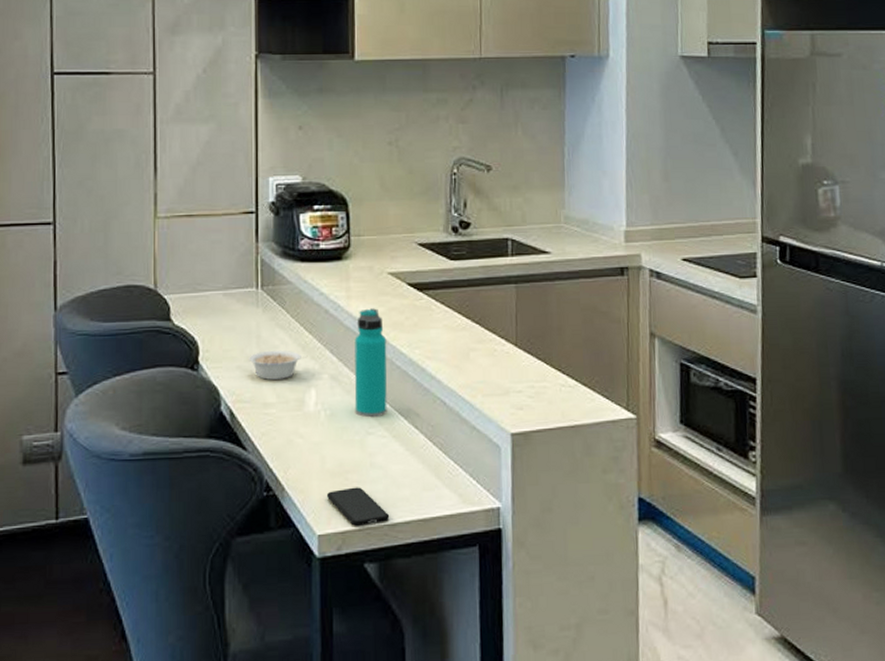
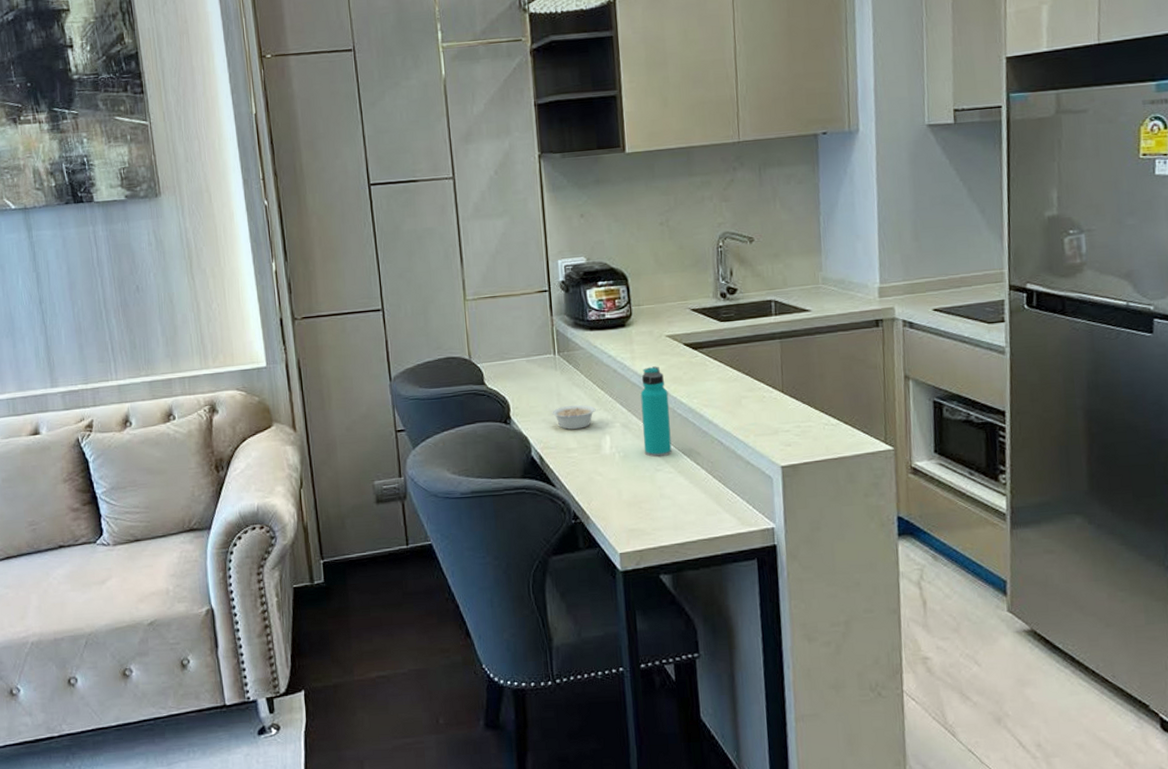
smartphone: present [326,487,390,526] -> none [624,514,679,545]

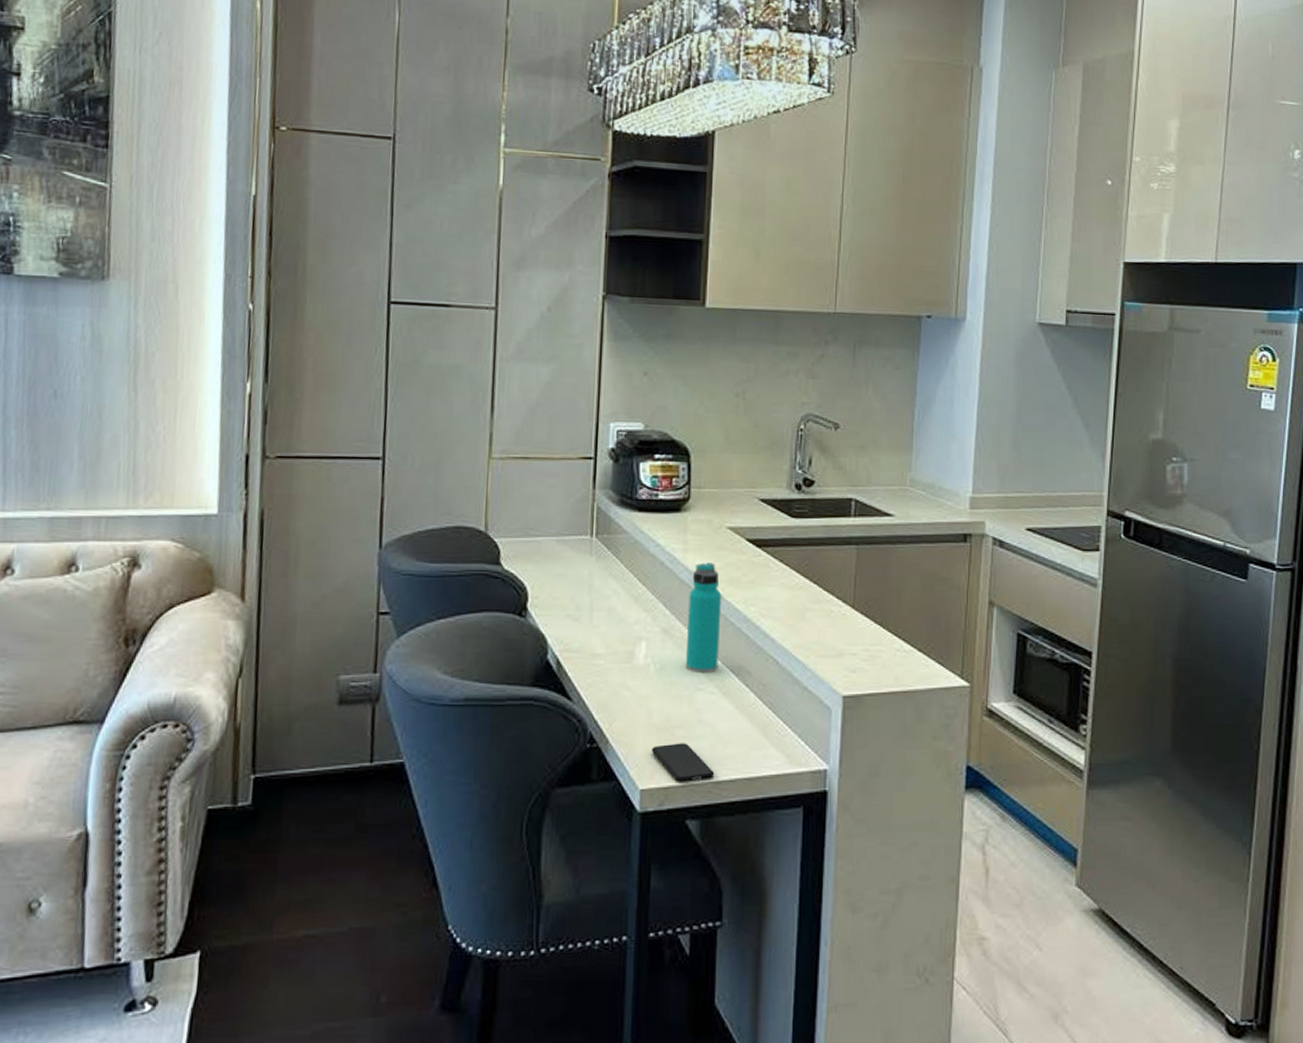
legume: present [552,404,600,430] -> none [579,600,639,630]
smartphone: none [624,514,679,545] -> present [651,743,715,782]

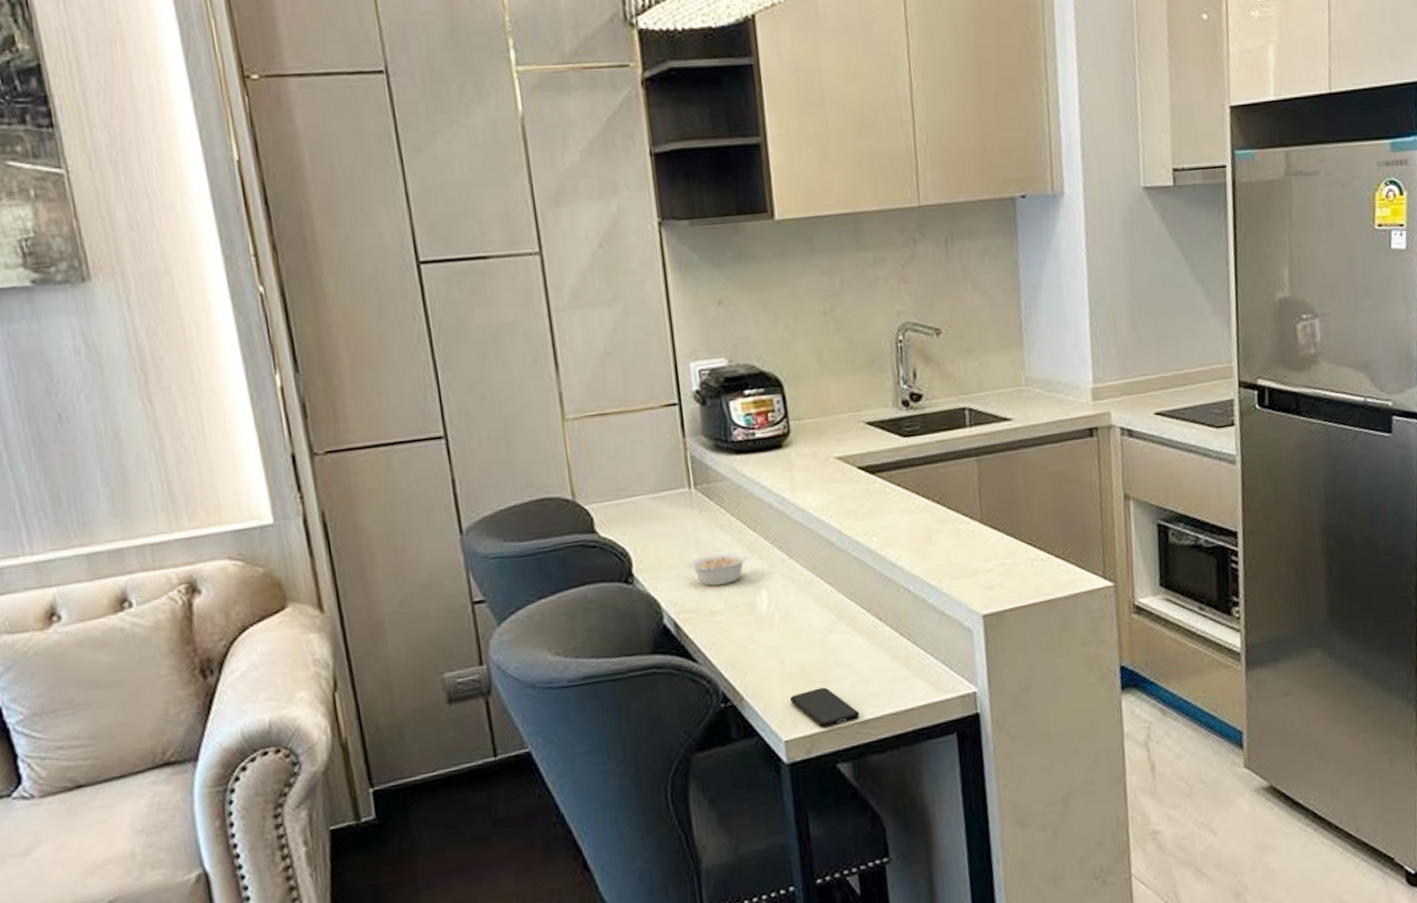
legume: none [579,600,639,630] -> present [689,552,753,586]
water bottle: present [685,562,722,674] -> none [804,497,848,615]

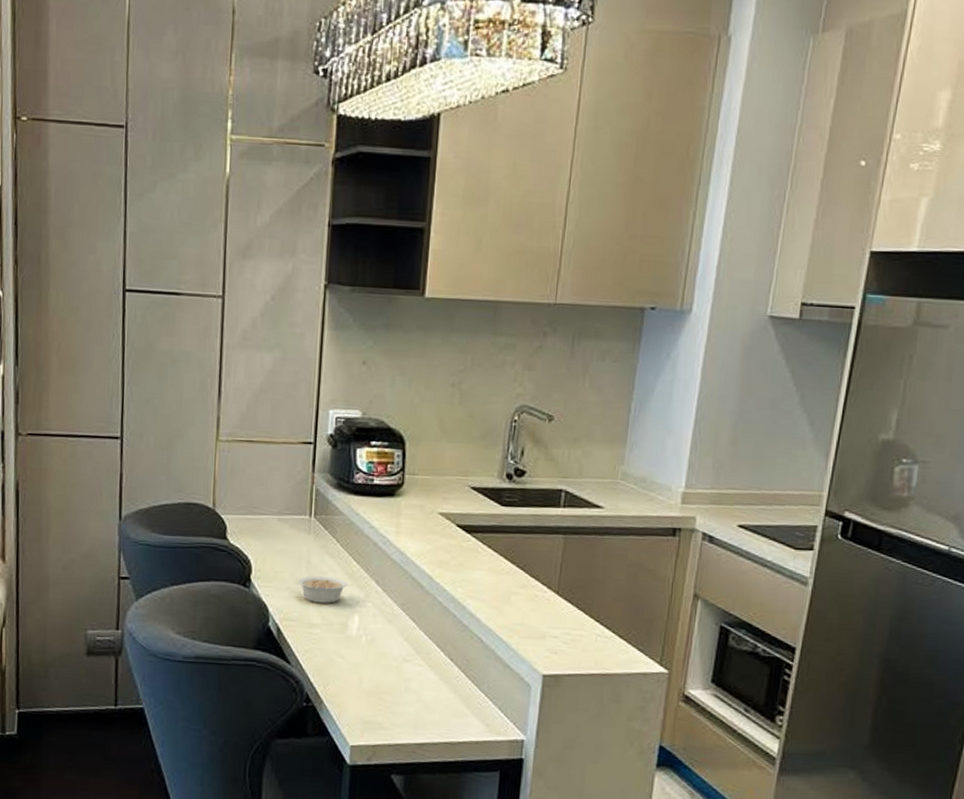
smartphone: present [789,687,860,728] -> none [361,707,419,742]

